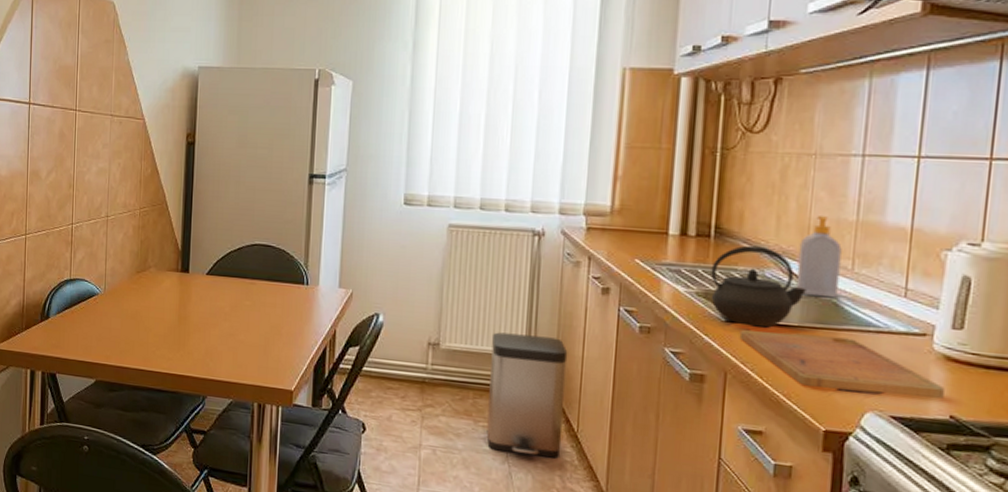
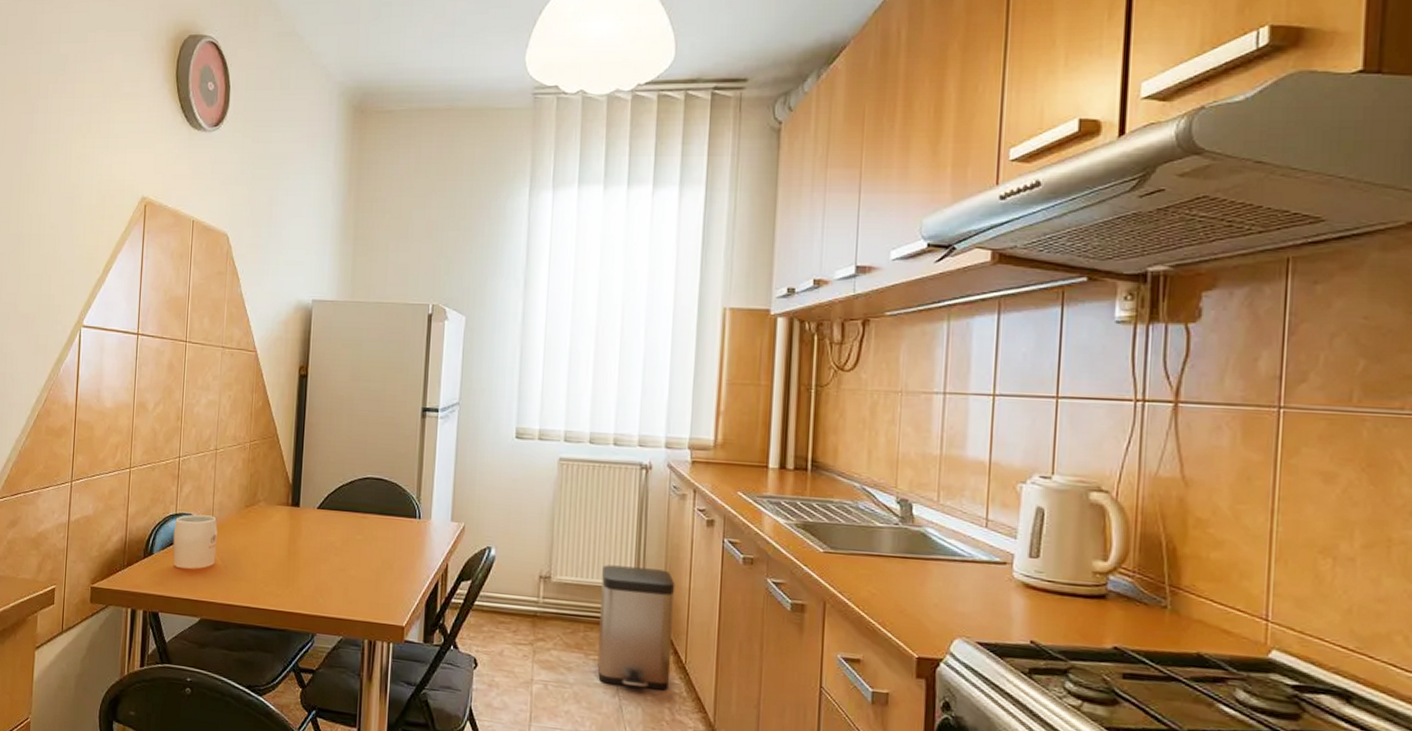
mug: none [68,280,111,333] -> present [172,514,218,569]
kettle: present [711,245,807,328] -> none [809,478,897,558]
cutting board: present [739,330,945,399] -> none [836,560,1025,625]
soap bottle: present [796,216,842,298] -> none [887,450,928,529]

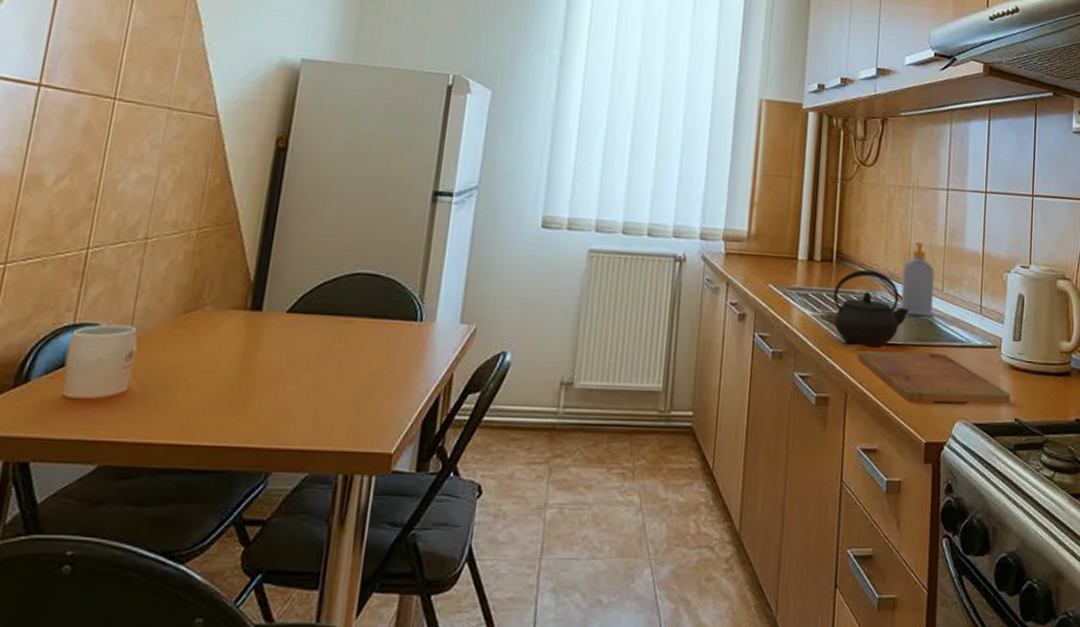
pedal bin: present [597,564,676,691] -> none [620,366,706,501]
kettle: none [809,478,897,558] -> present [833,269,909,347]
cutting board: none [836,560,1025,625] -> present [857,351,1010,405]
soap bottle: none [887,450,928,529] -> present [901,242,934,317]

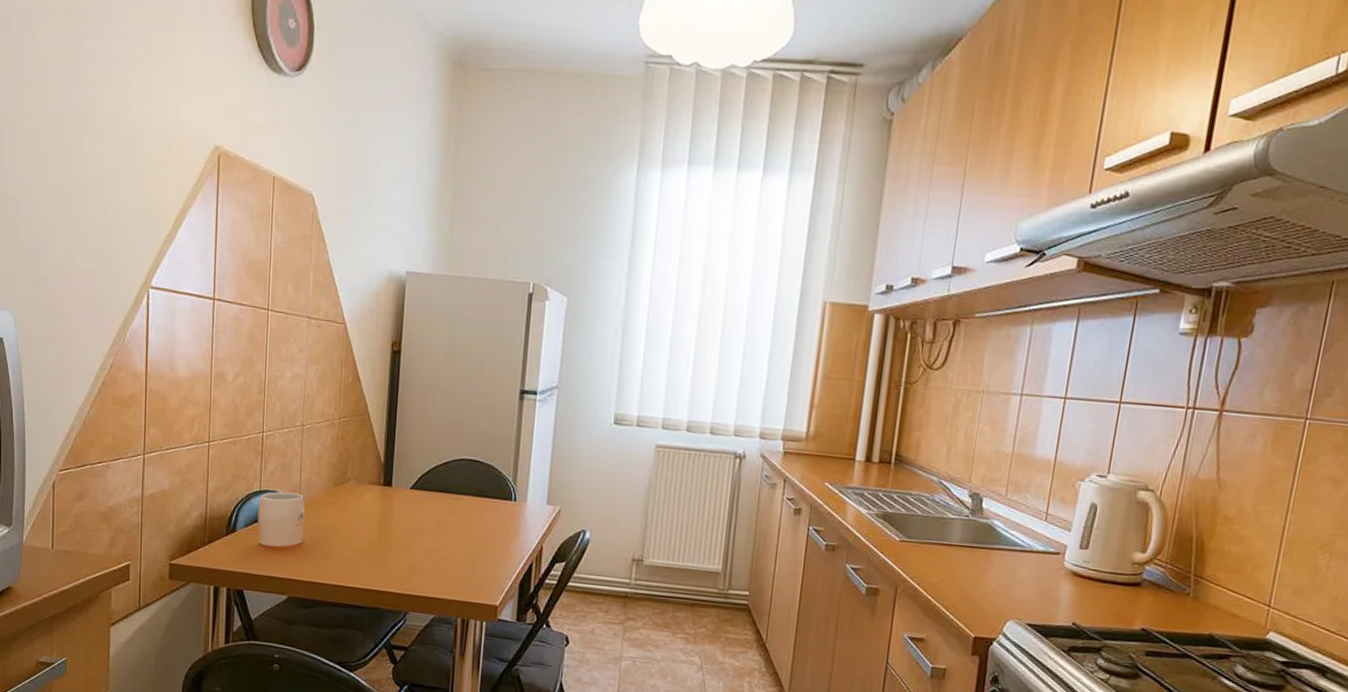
kettle: present [833,269,909,347] -> none [889,472,968,546]
cutting board: present [857,351,1010,405] -> none [909,548,1070,609]
soap bottle: present [901,242,934,317] -> none [959,447,999,521]

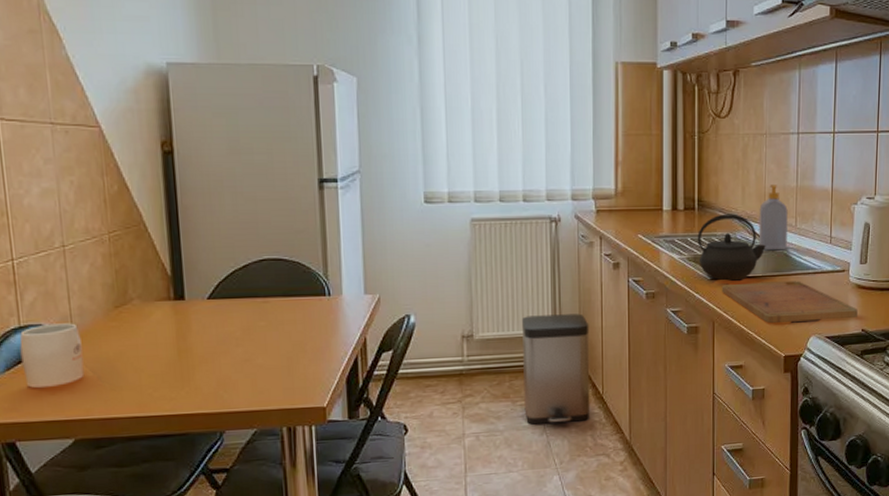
pedal bin: none [684,549,761,666] -> present [522,314,590,425]
kettle: none [889,472,968,546] -> present [697,213,766,281]
cutting board: none [909,548,1070,609] -> present [721,281,858,324]
soap bottle: none [959,447,999,521] -> present [758,185,788,251]

